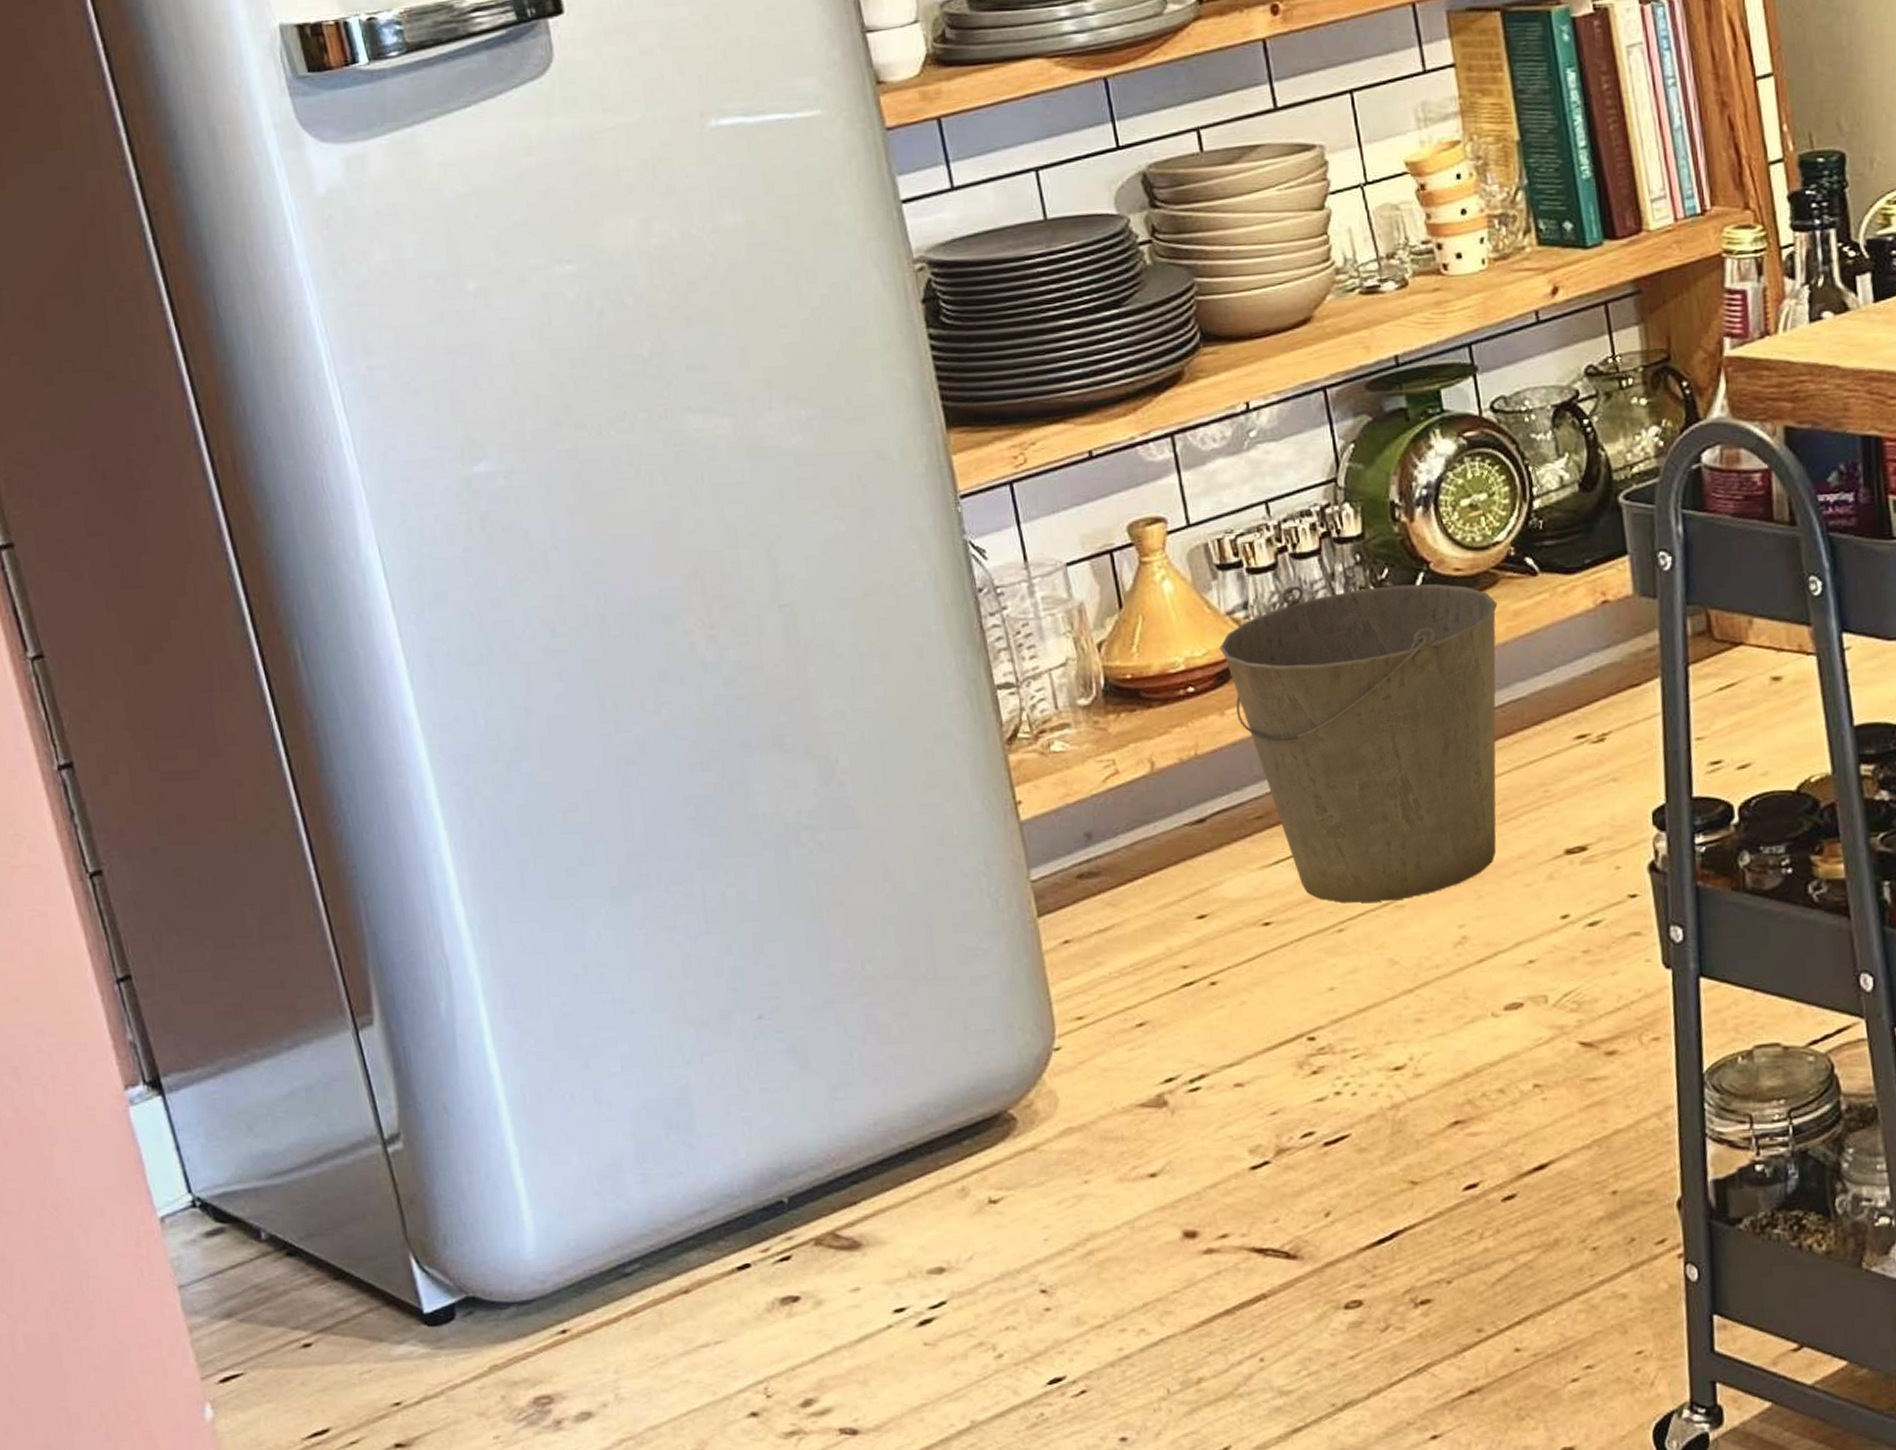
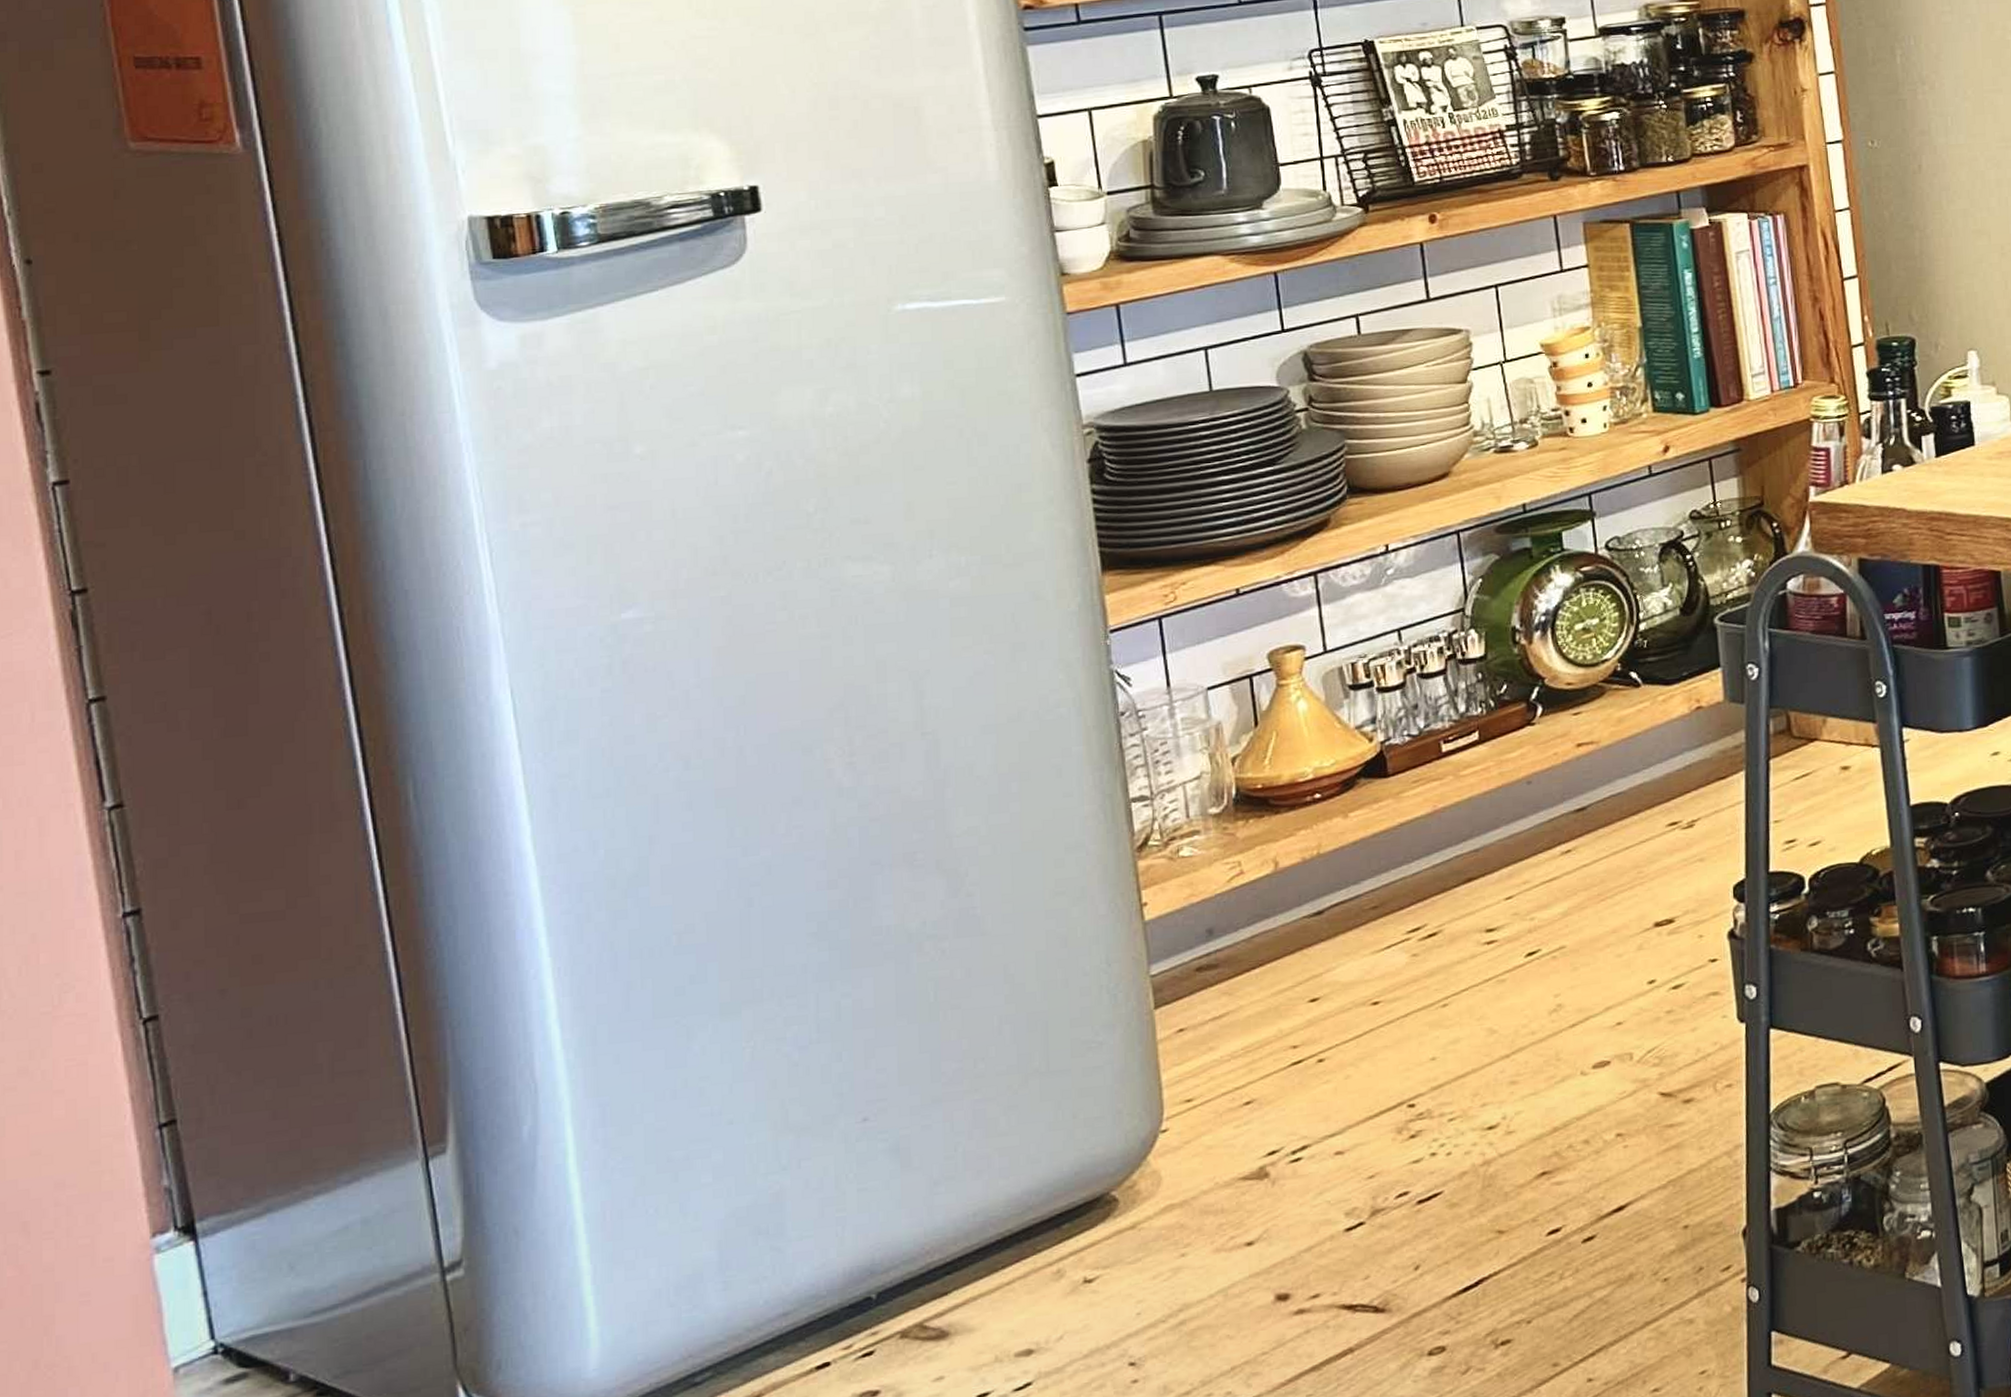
bucket: present [1219,583,1498,903] -> none [1347,696,1604,980]

